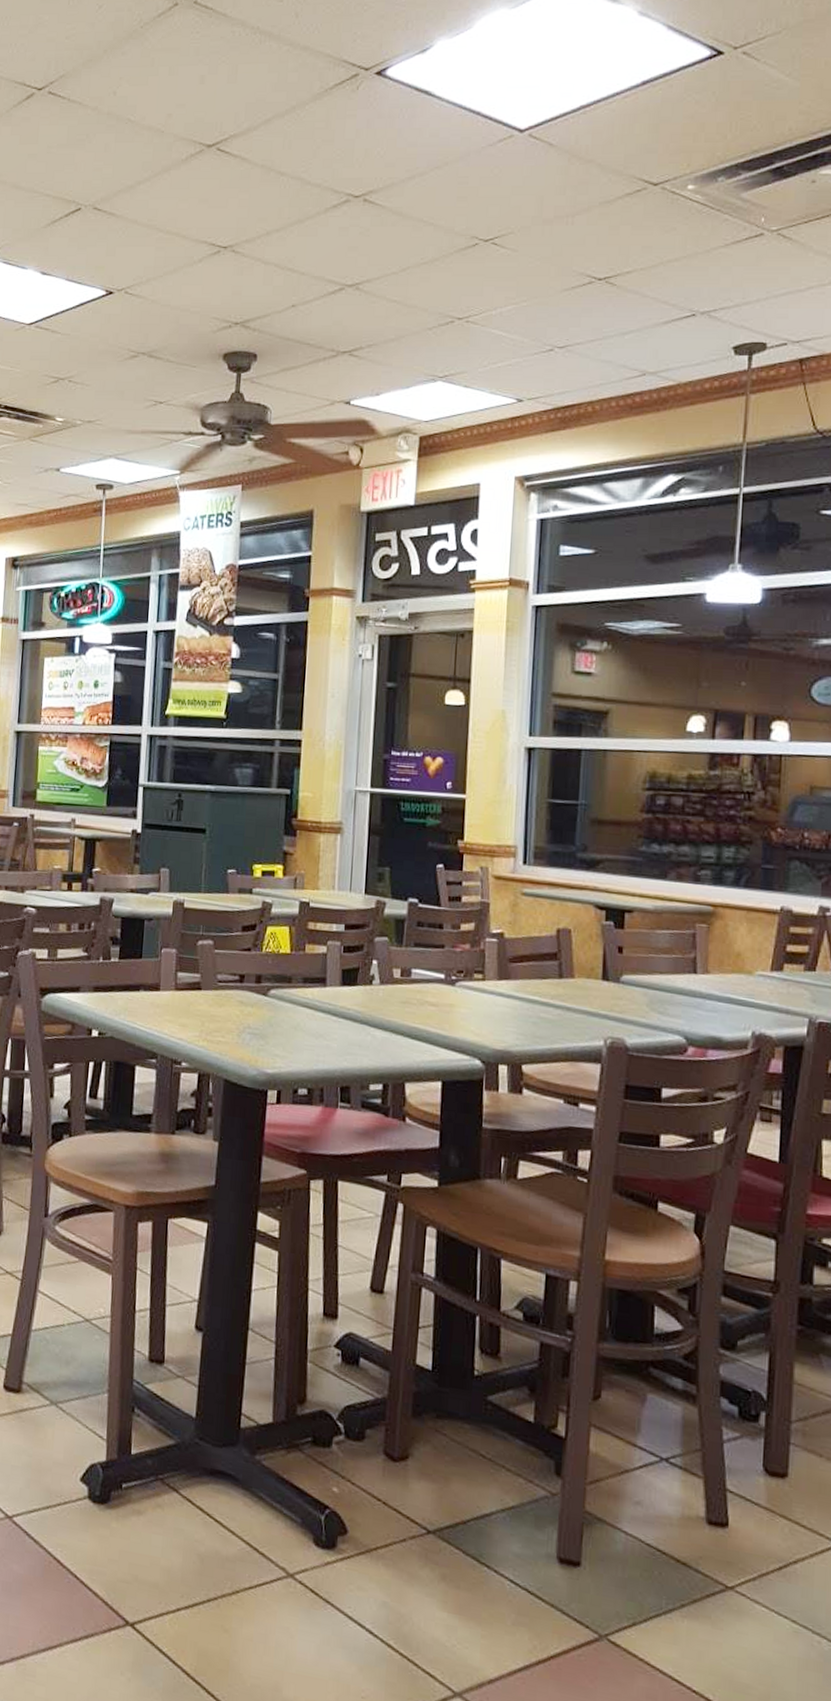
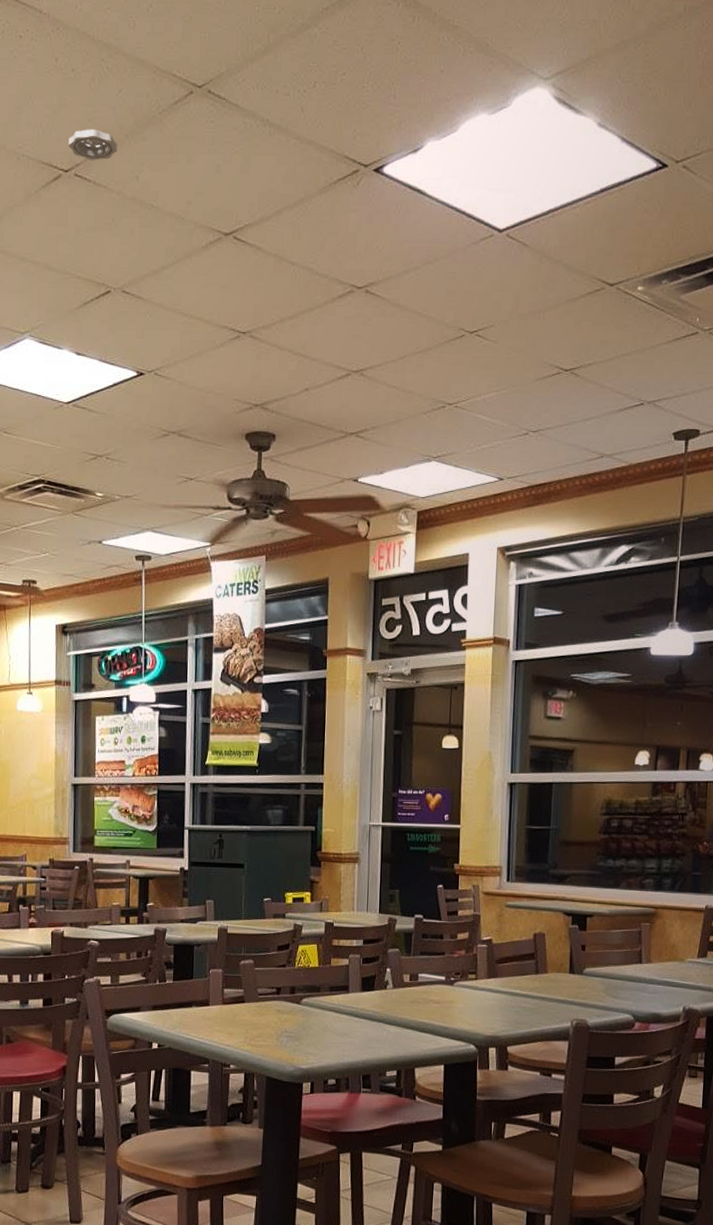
smoke detector: none [43,46,96,78] -> present [68,129,118,161]

